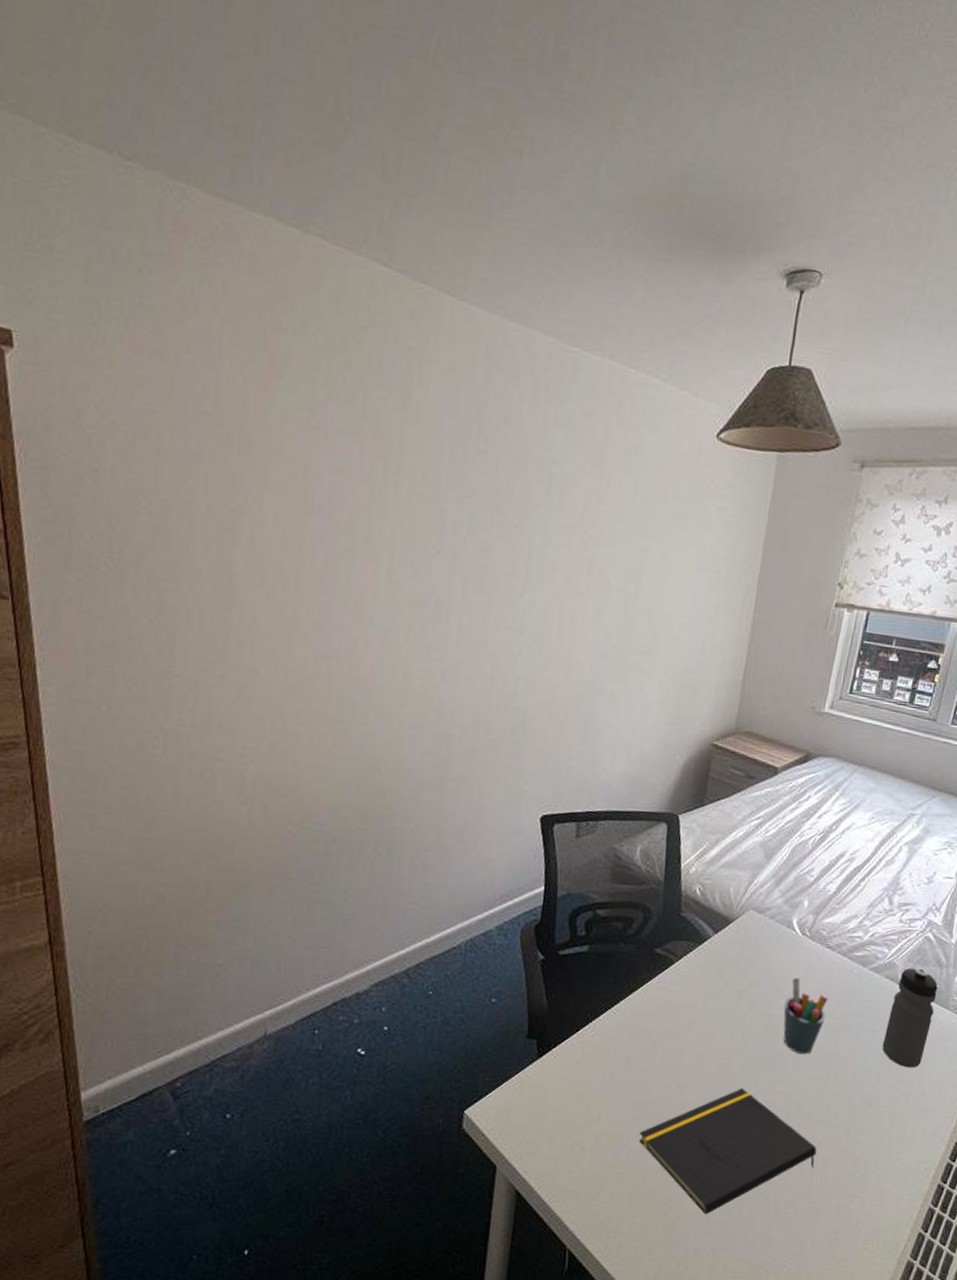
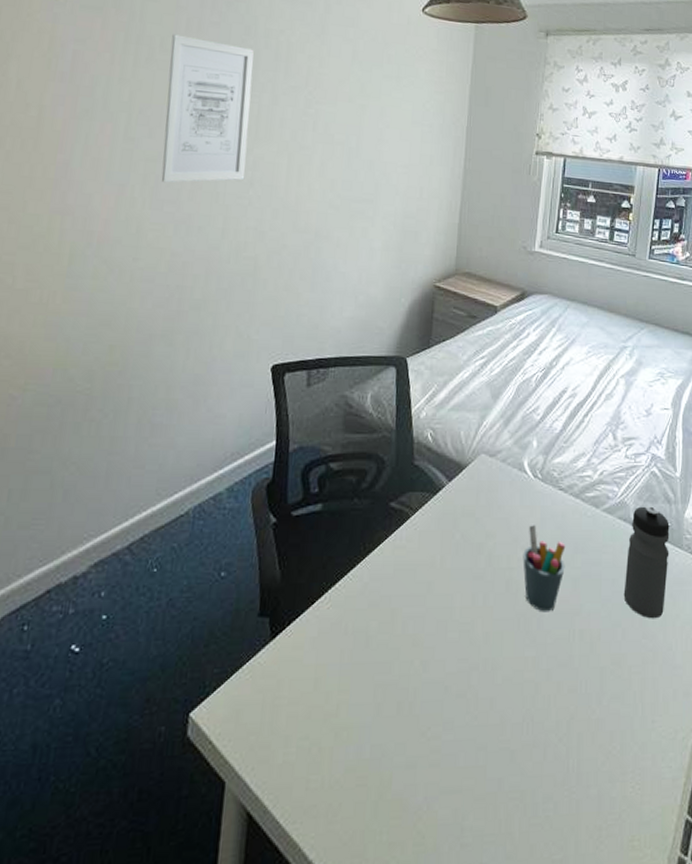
wall art: none [426,463,524,629] -> present [161,34,254,183]
notepad: present [639,1088,817,1215] -> none [382,658,570,822]

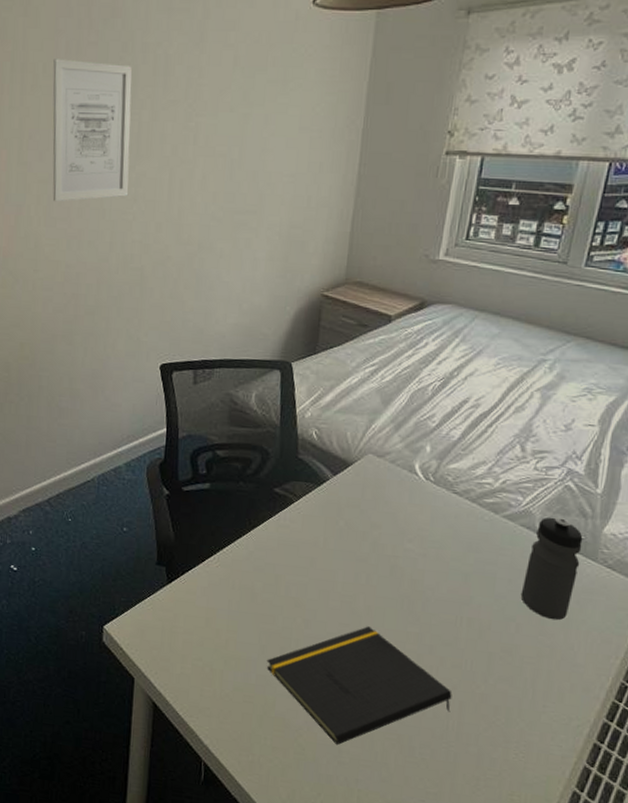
notepad: none [382,658,570,822] -> present [266,626,452,746]
pen holder: present [523,524,566,612] -> none [409,520,458,599]

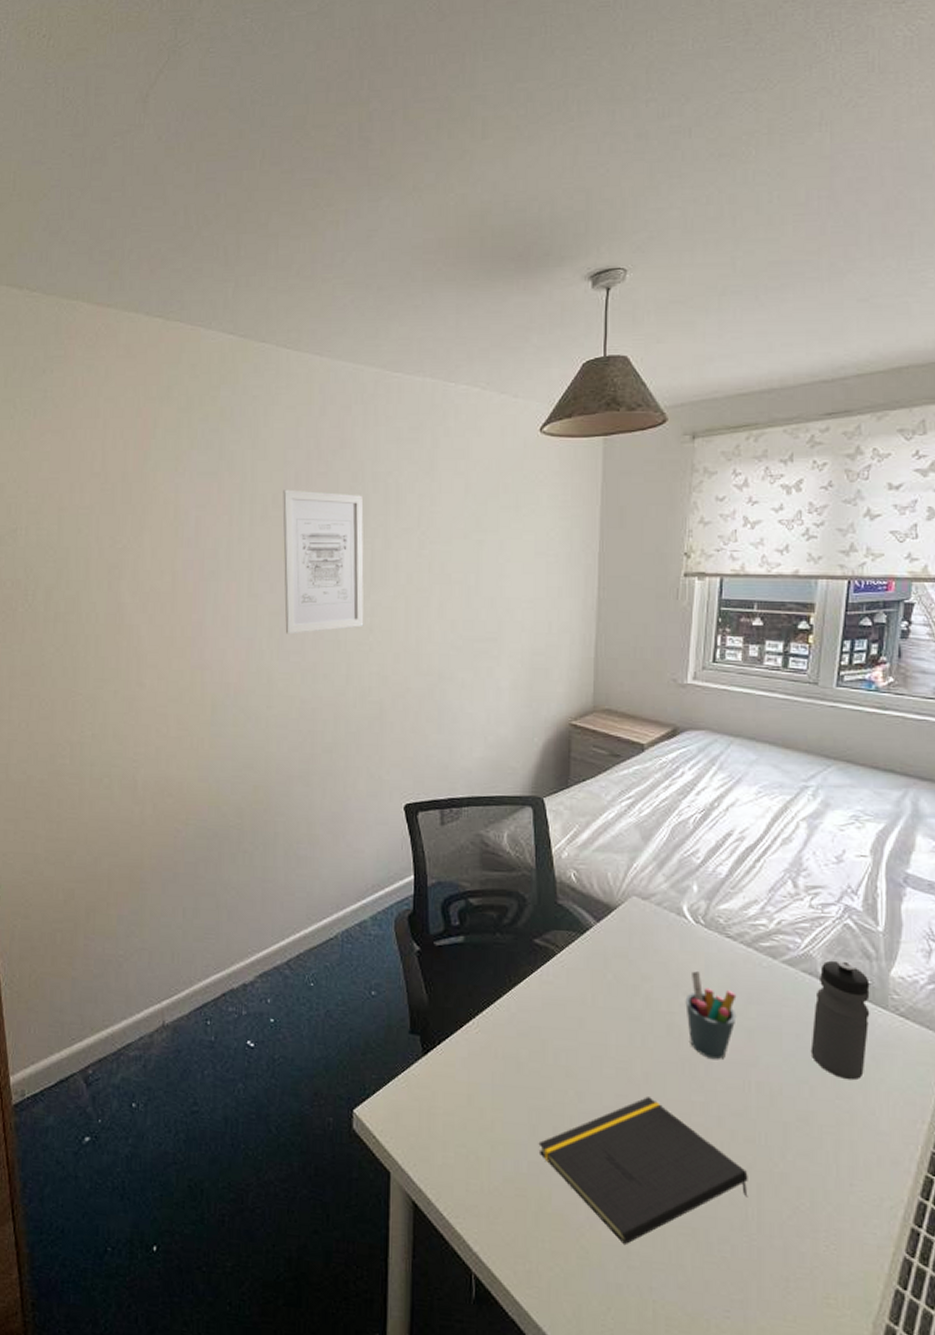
pen holder: none [409,520,458,599] -> present [685,970,737,1060]

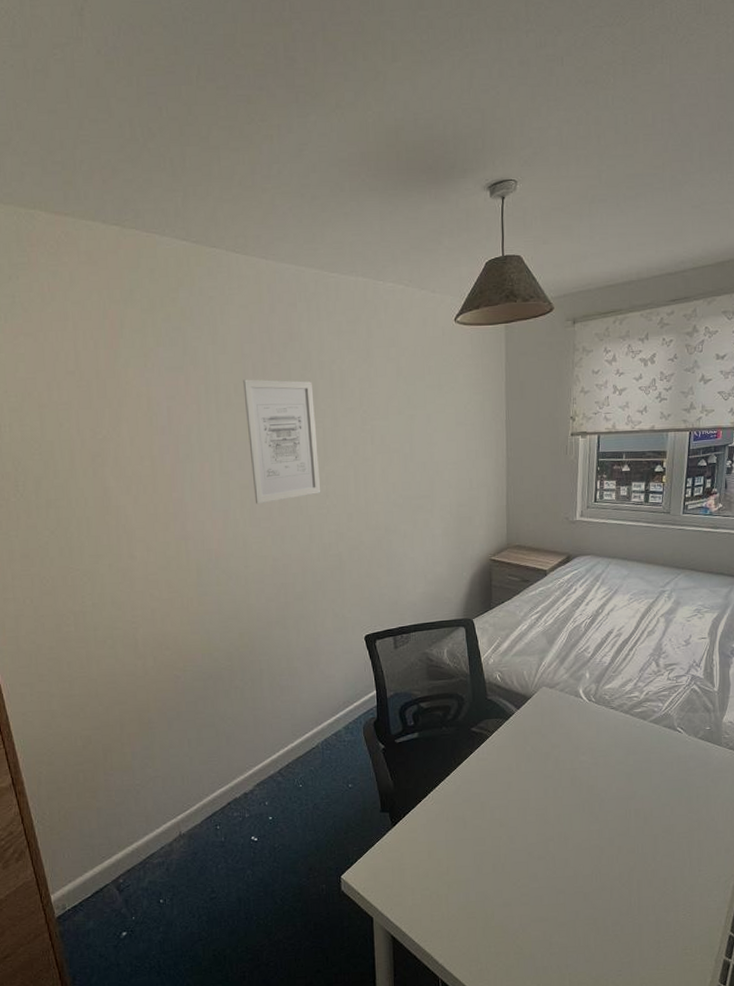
notepad: present [538,1097,748,1246] -> none [482,832,631,939]
pen holder: present [685,970,737,1060] -> none [583,735,620,799]
water bottle: present [810,959,870,1081] -> none [671,714,710,799]

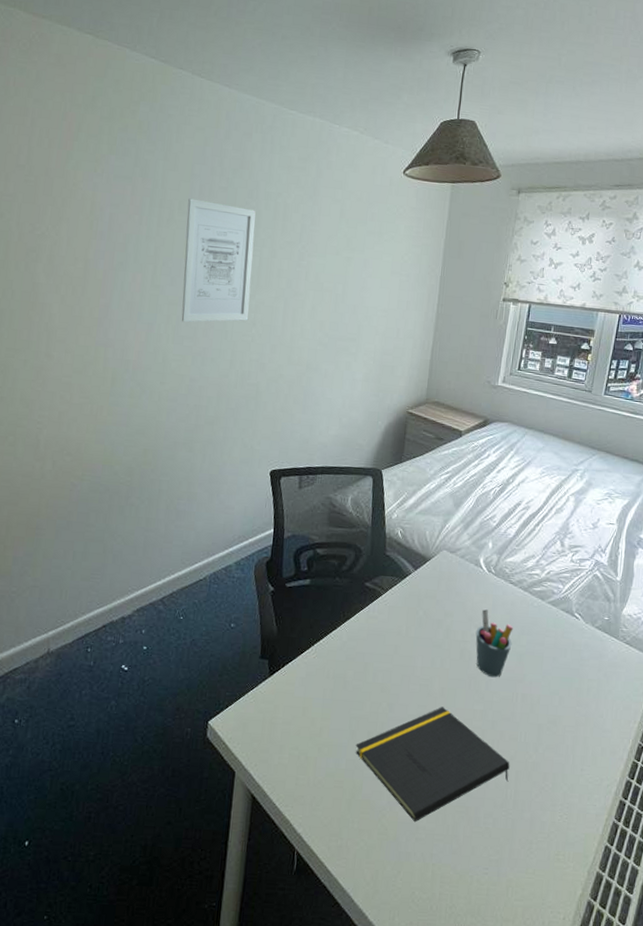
notepad: none [482,832,631,939] -> present [355,707,510,823]
pen holder: none [583,735,620,799] -> present [475,608,514,678]

